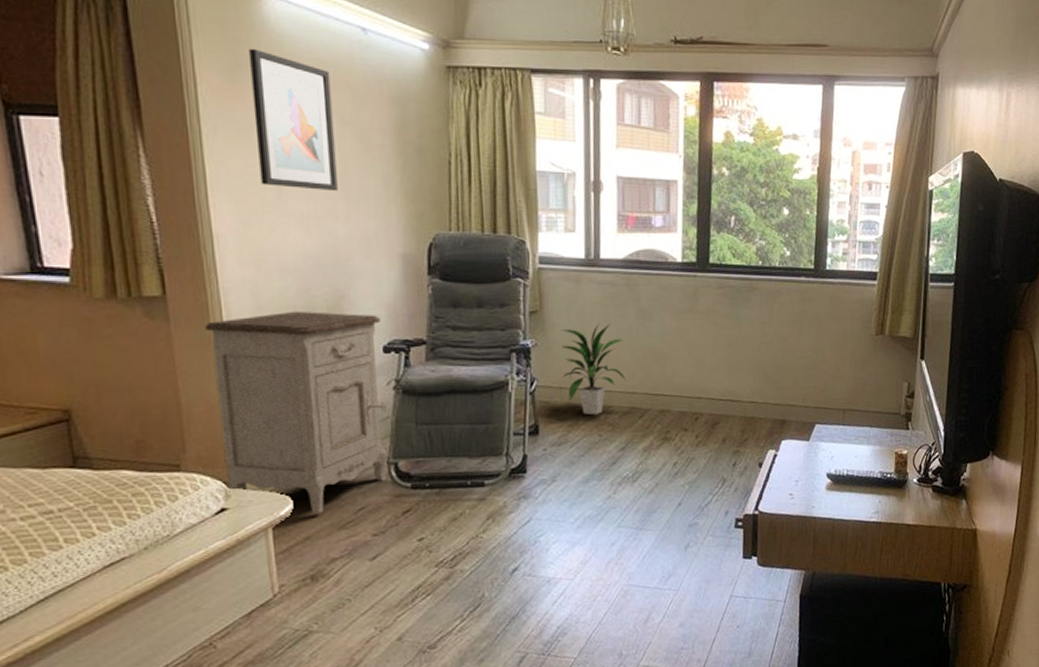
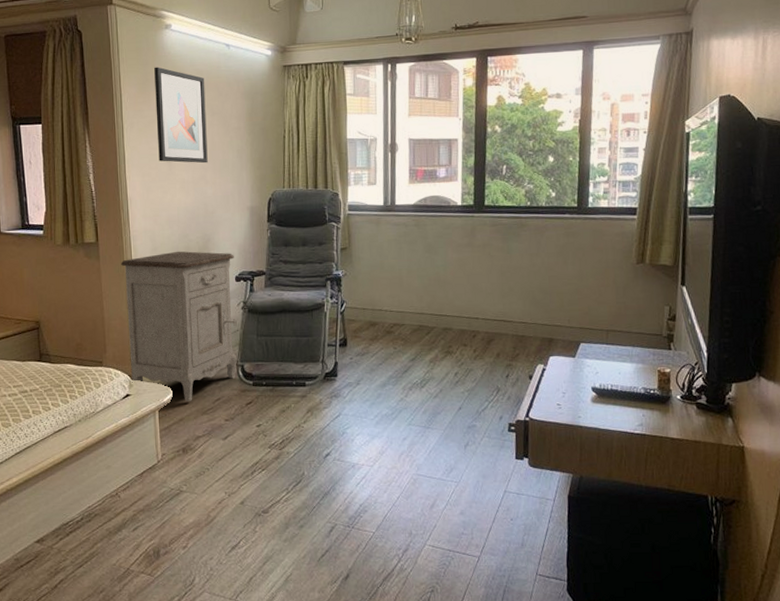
indoor plant: present [559,323,628,416] -> none [363,256,417,332]

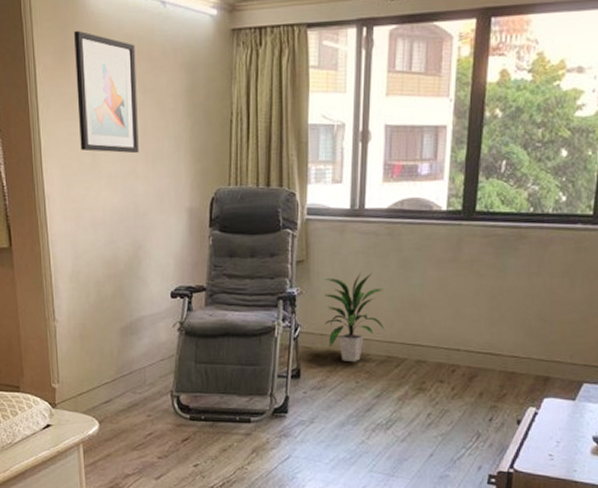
nightstand: present [121,251,237,402] -> none [38,260,172,436]
indoor plant: none [363,256,417,332] -> present [323,272,386,363]

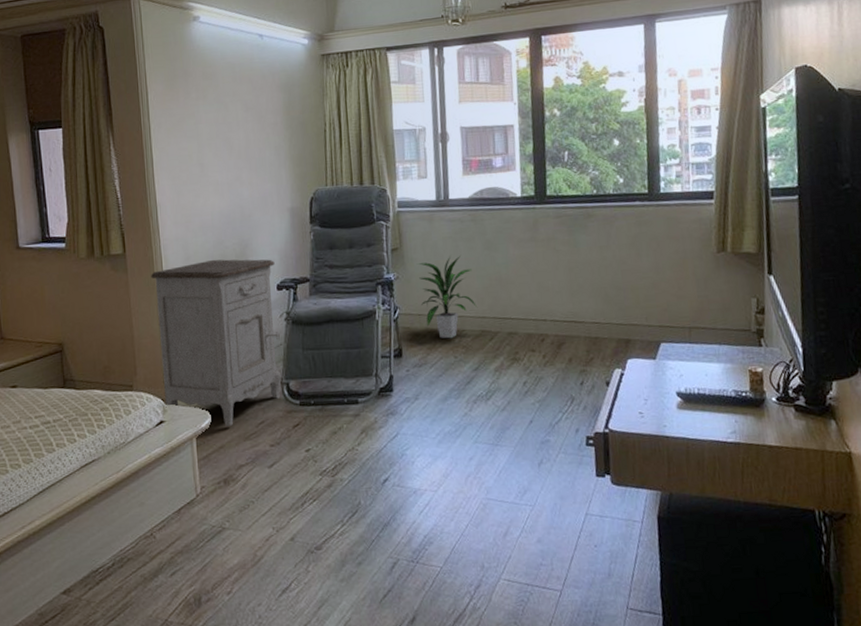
nightstand: none [38,260,172,436] -> present [151,259,282,427]
wall art: present [74,30,139,154] -> none [182,61,243,163]

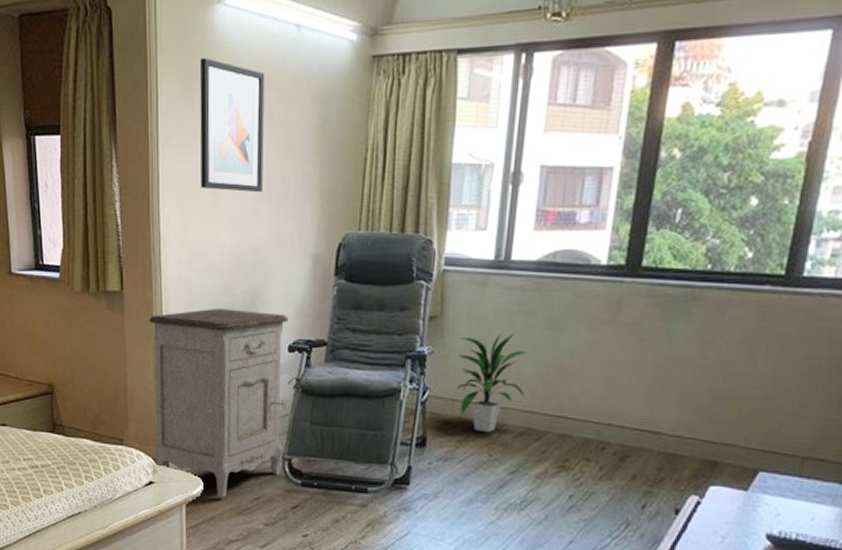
wall art: none [182,61,243,163] -> present [200,57,265,193]

